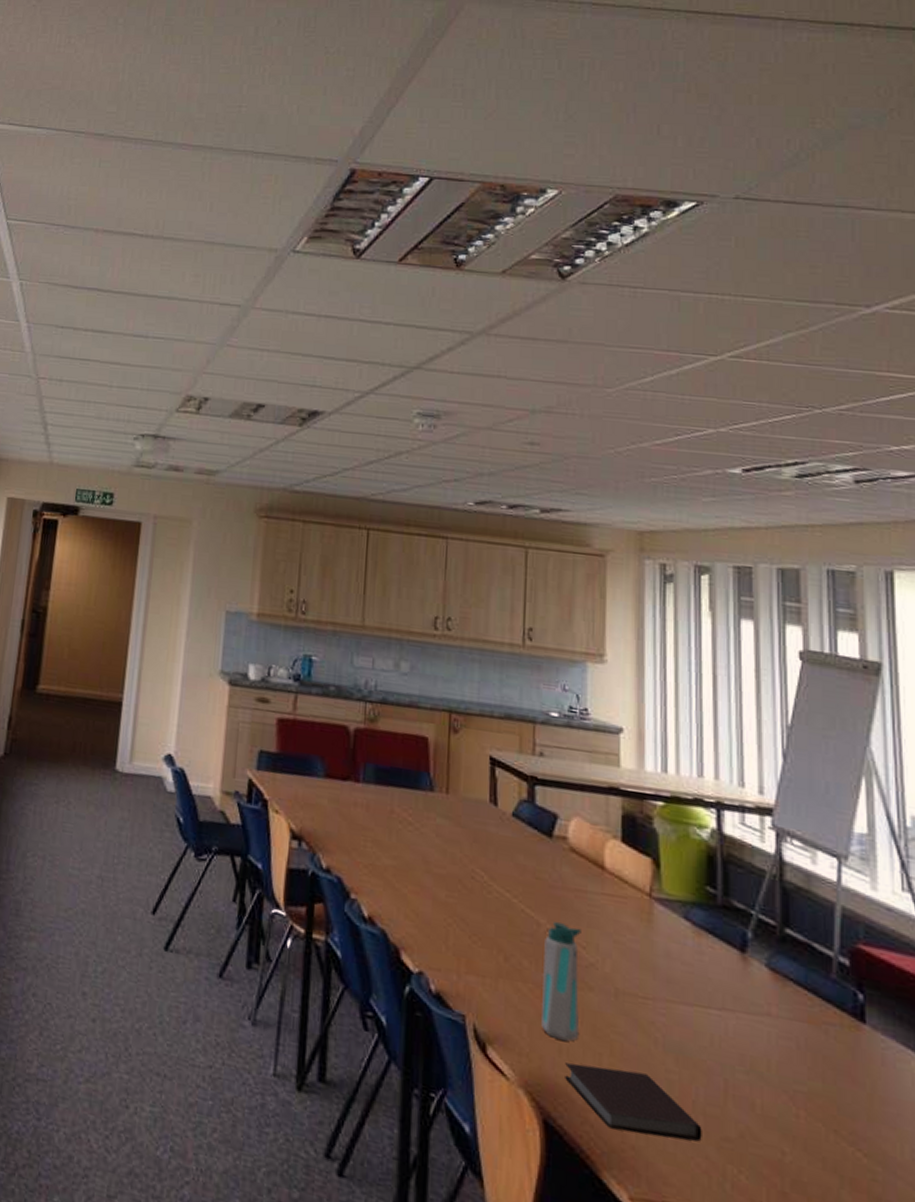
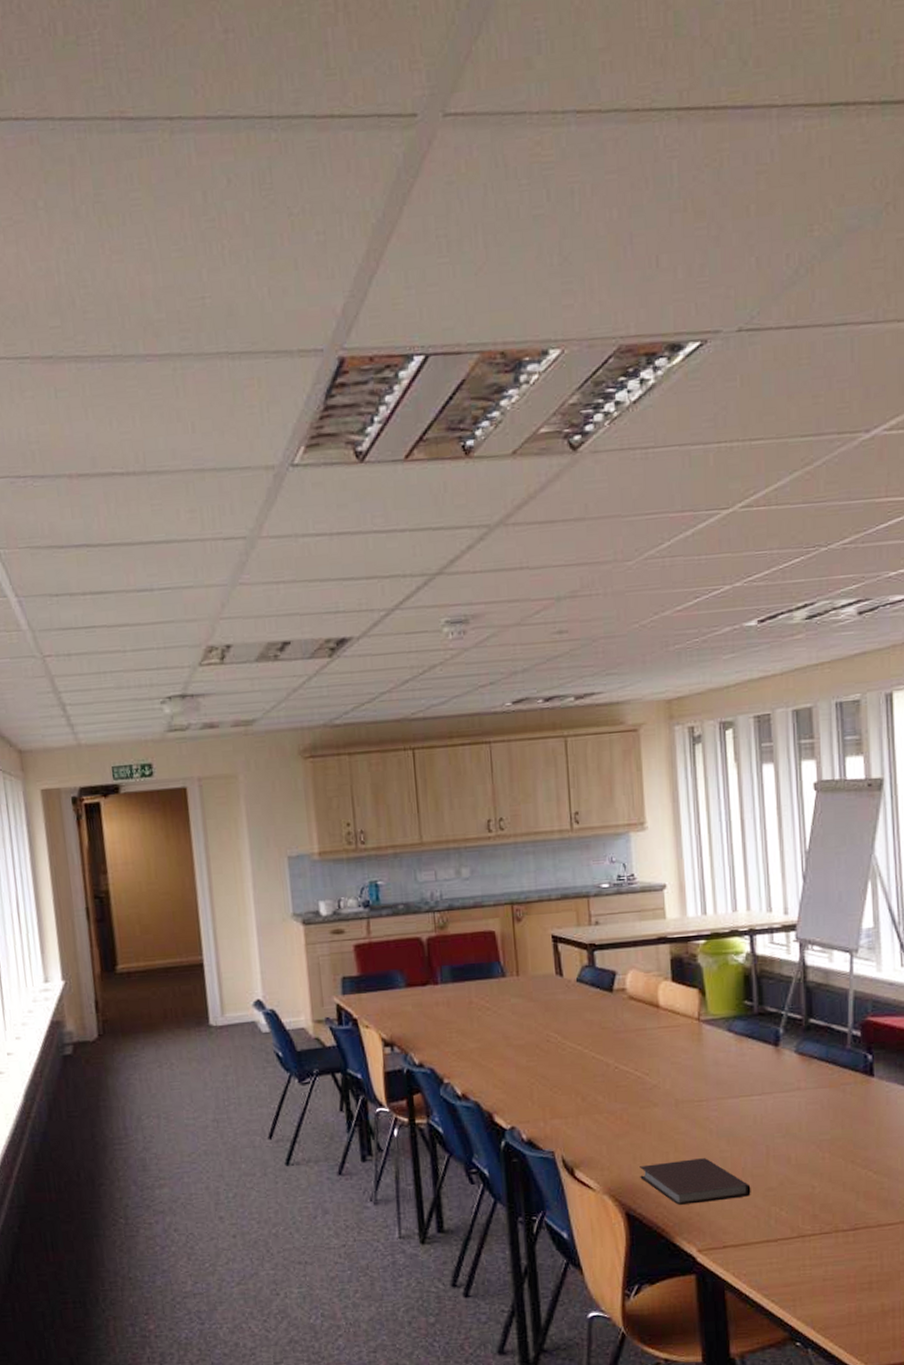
water bottle: present [541,922,581,1042] -> none [614,1059,649,1150]

